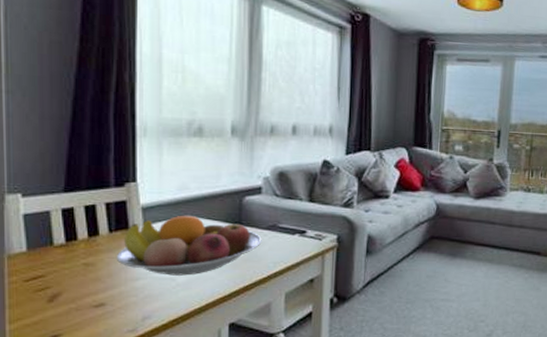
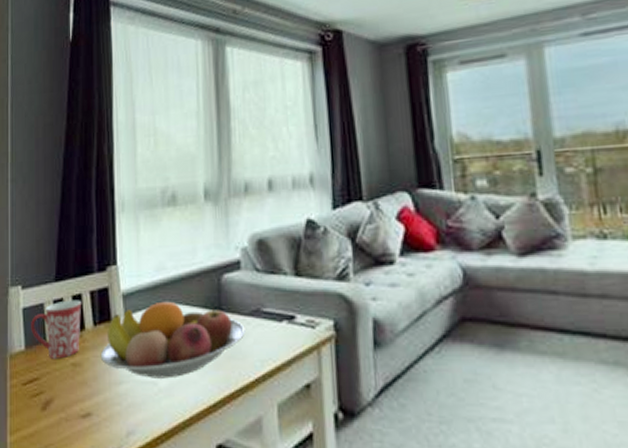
mug: none [34,209,96,260] -> present [31,300,82,359]

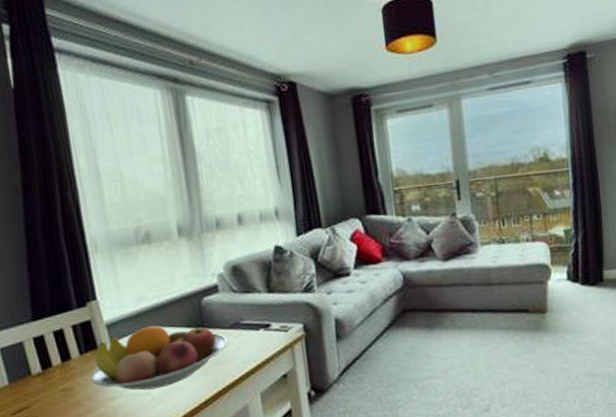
mug: present [31,300,82,359] -> none [11,334,68,389]

